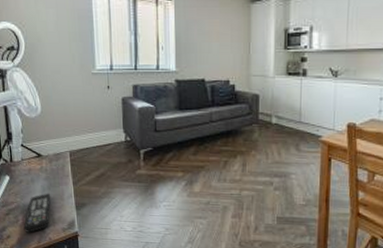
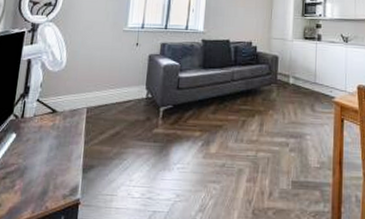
remote control: present [23,193,51,233] -> none [18,153,58,200]

